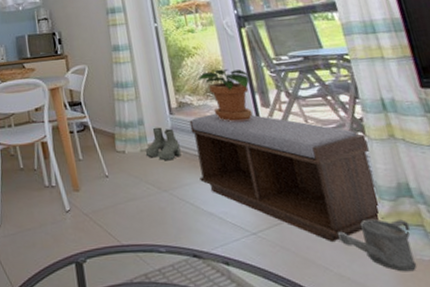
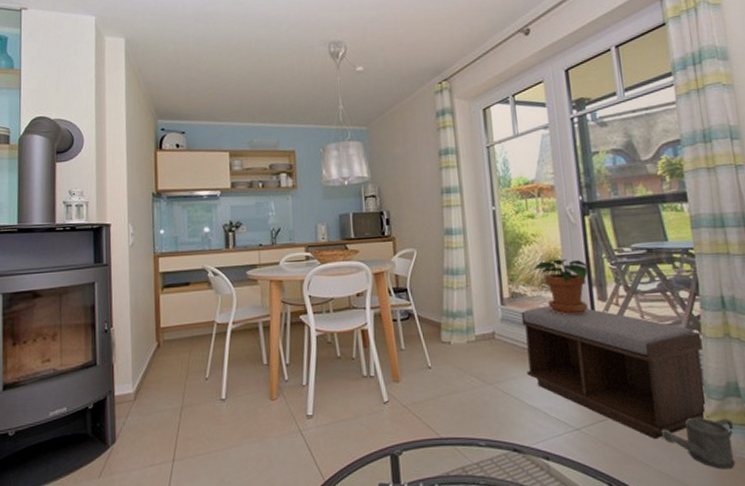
boots: present [145,127,181,161] -> none [472,317,510,354]

